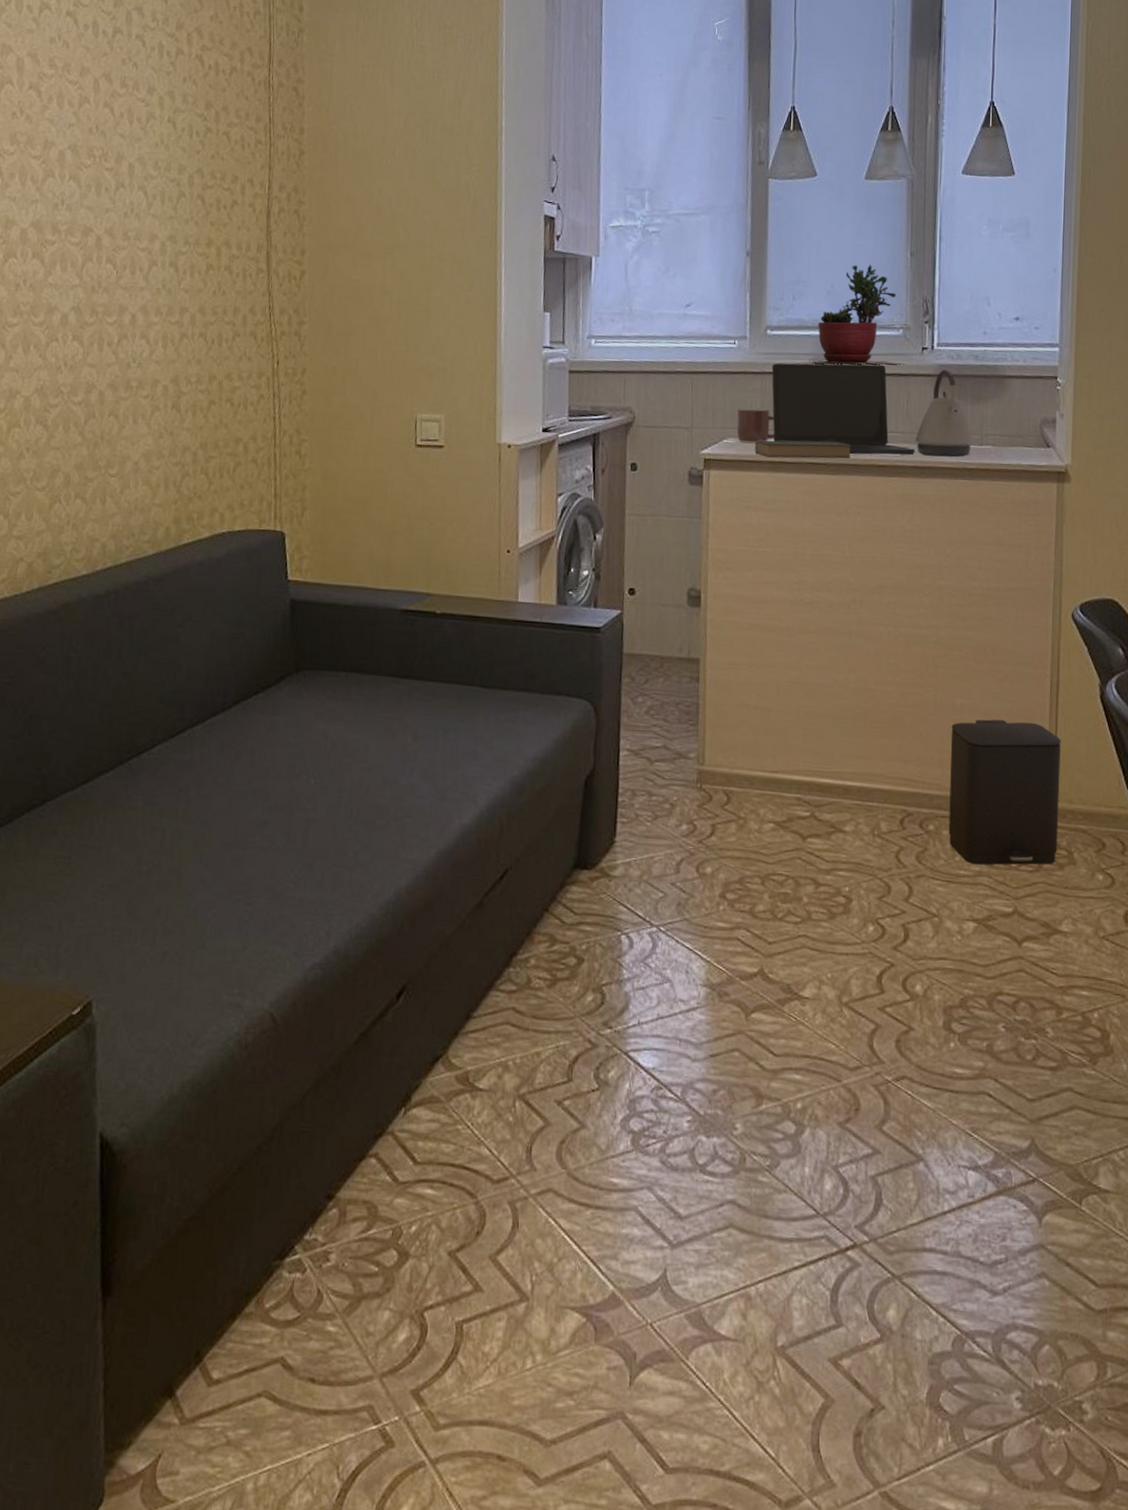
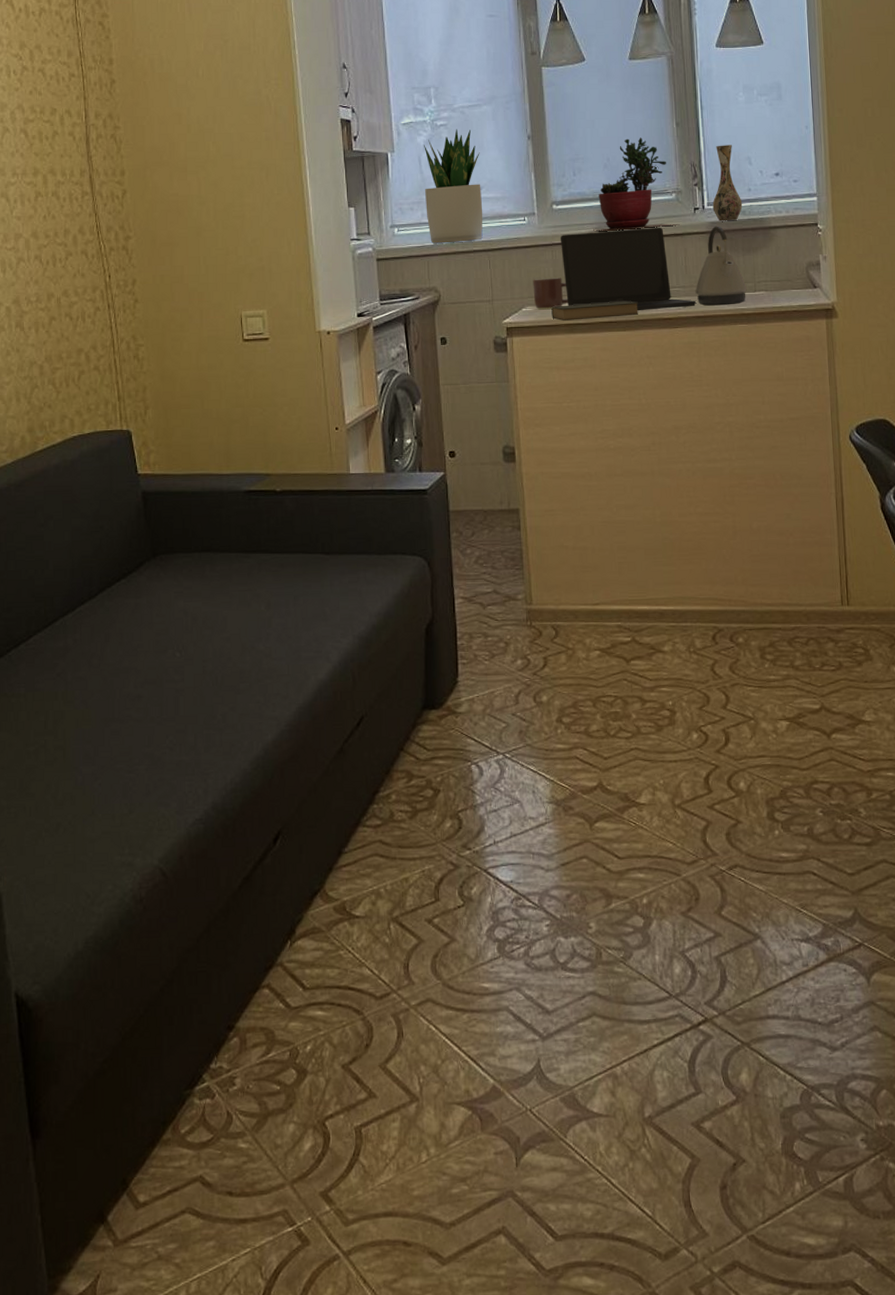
planter: none [628,237,693,362] -> present [424,129,483,244]
vase: none [942,281,976,366] -> present [712,145,743,221]
pedal bin: present [948,719,1061,865] -> none [750,536,855,669]

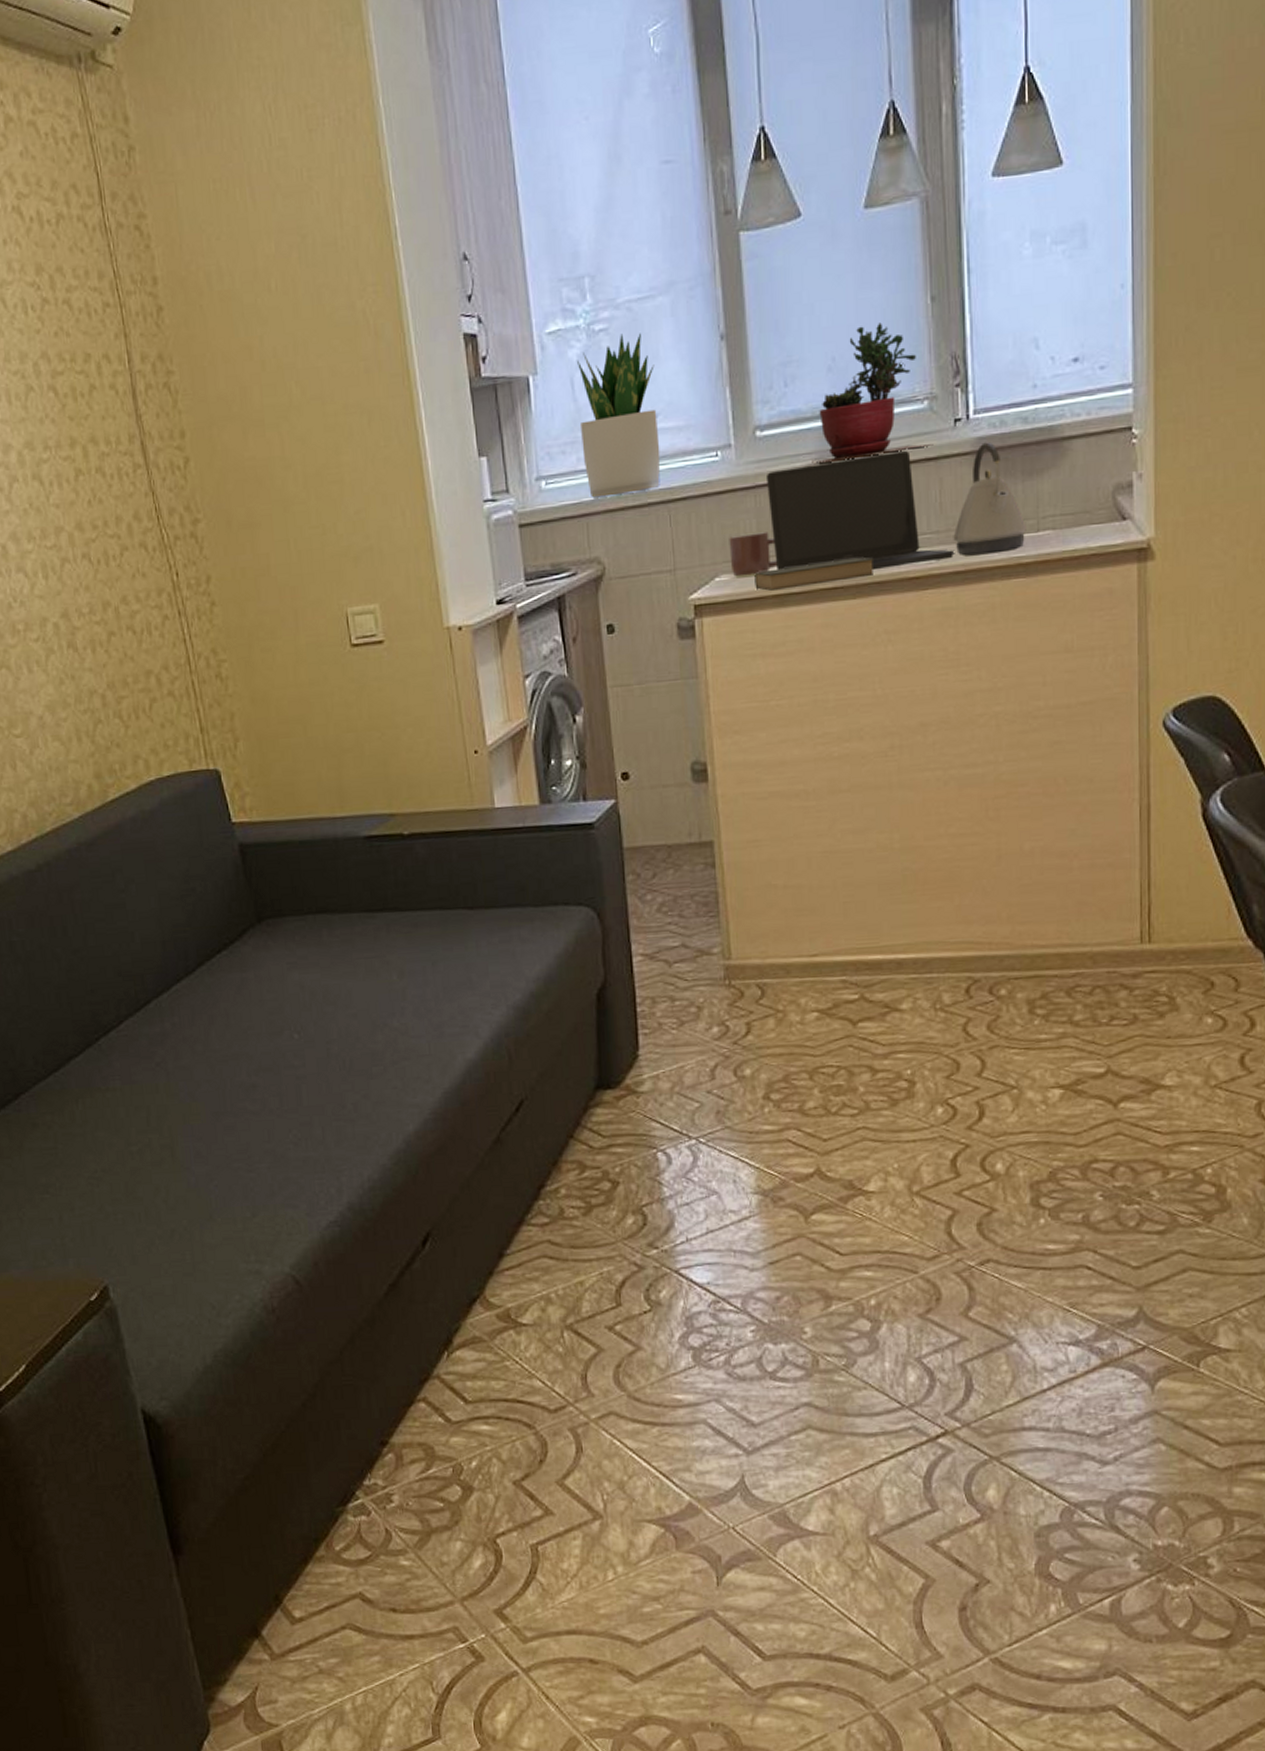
vase: present [712,145,743,221] -> none [981,322,1024,436]

